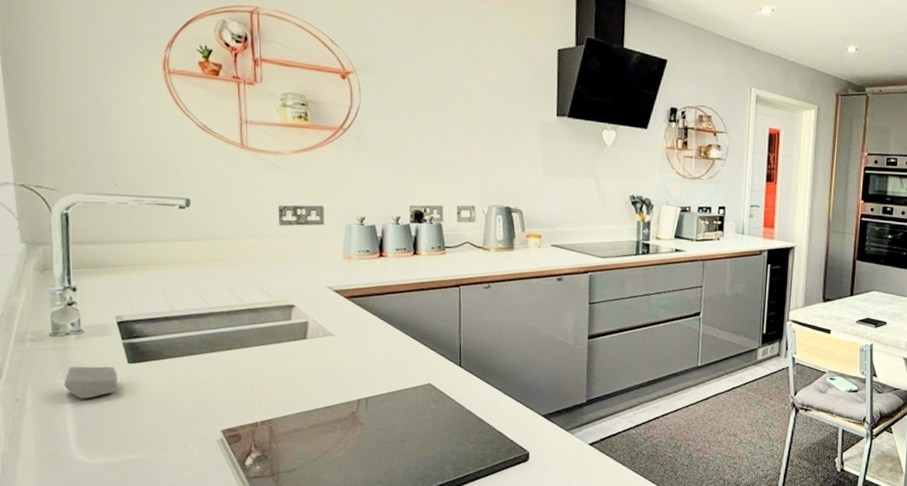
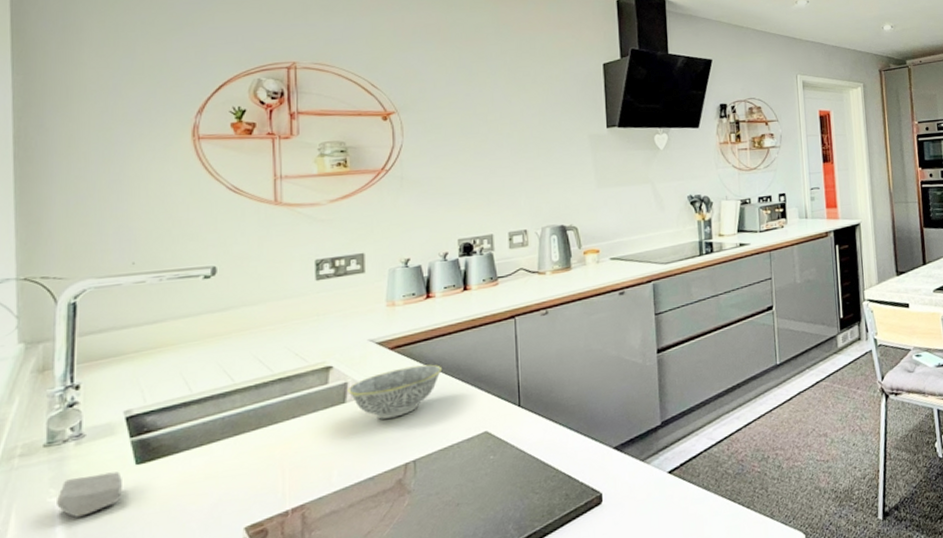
bowl: none [308,316,393,359] -> present [348,364,443,420]

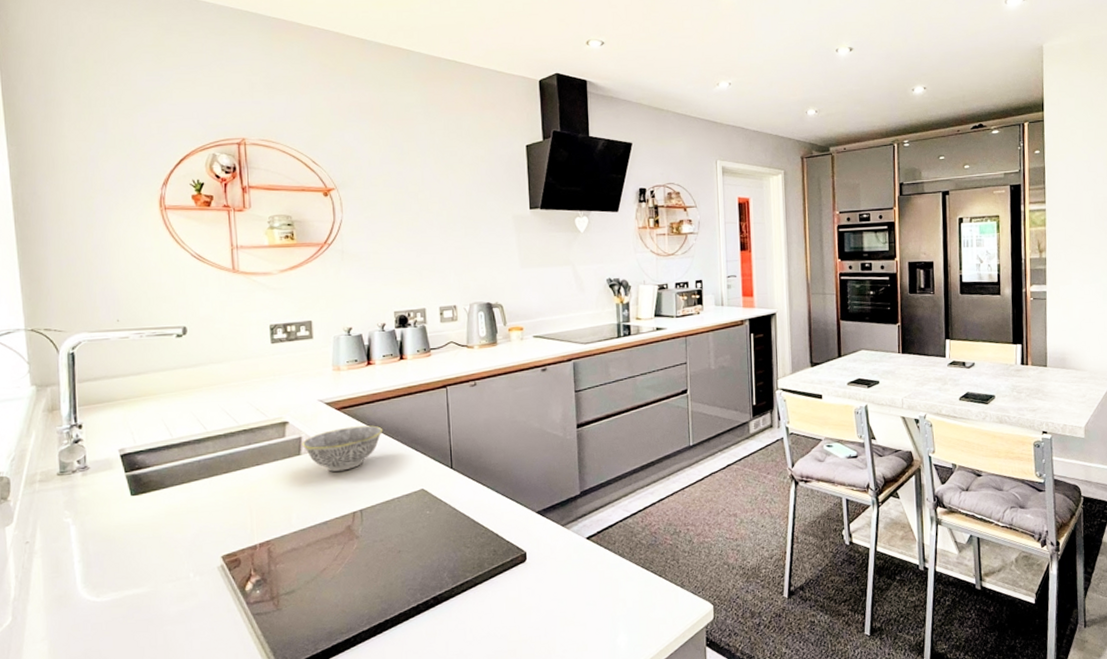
soap bar: present [57,471,122,518] -> none [71,500,121,536]

